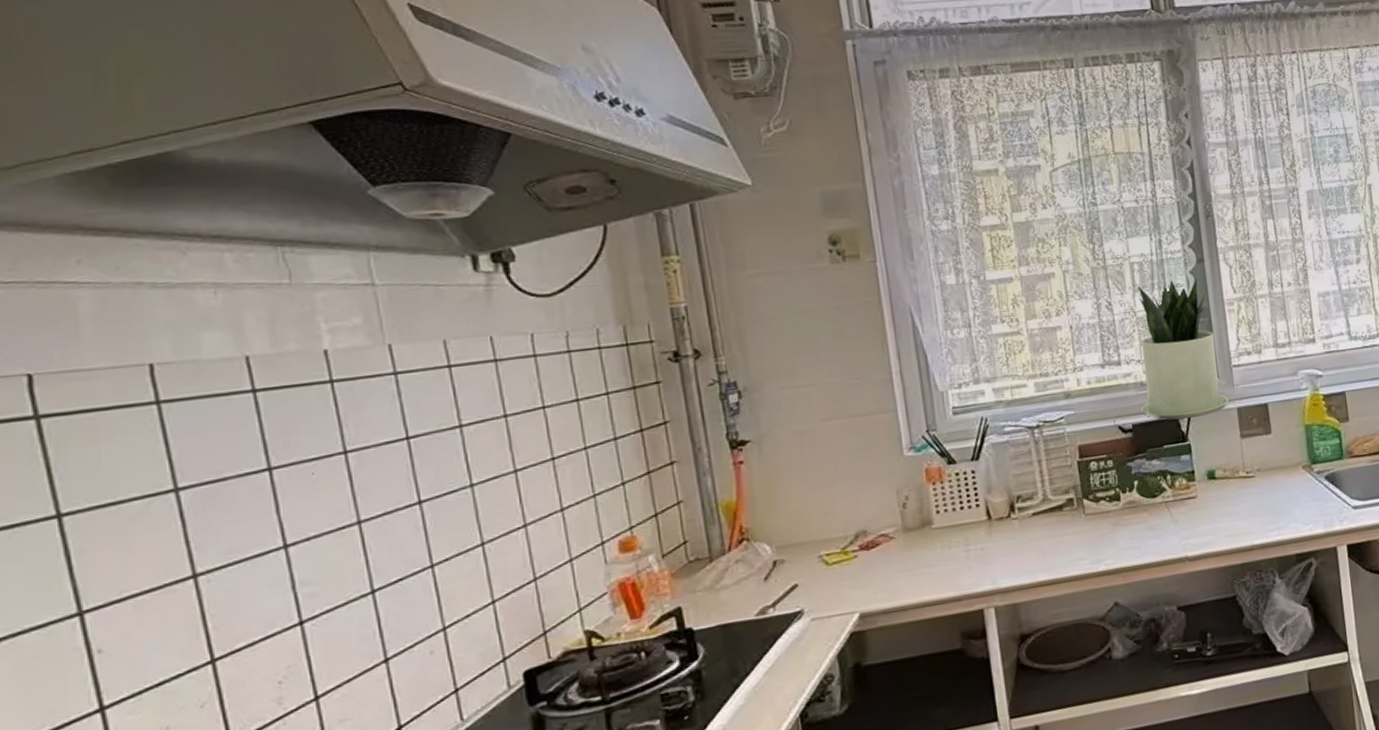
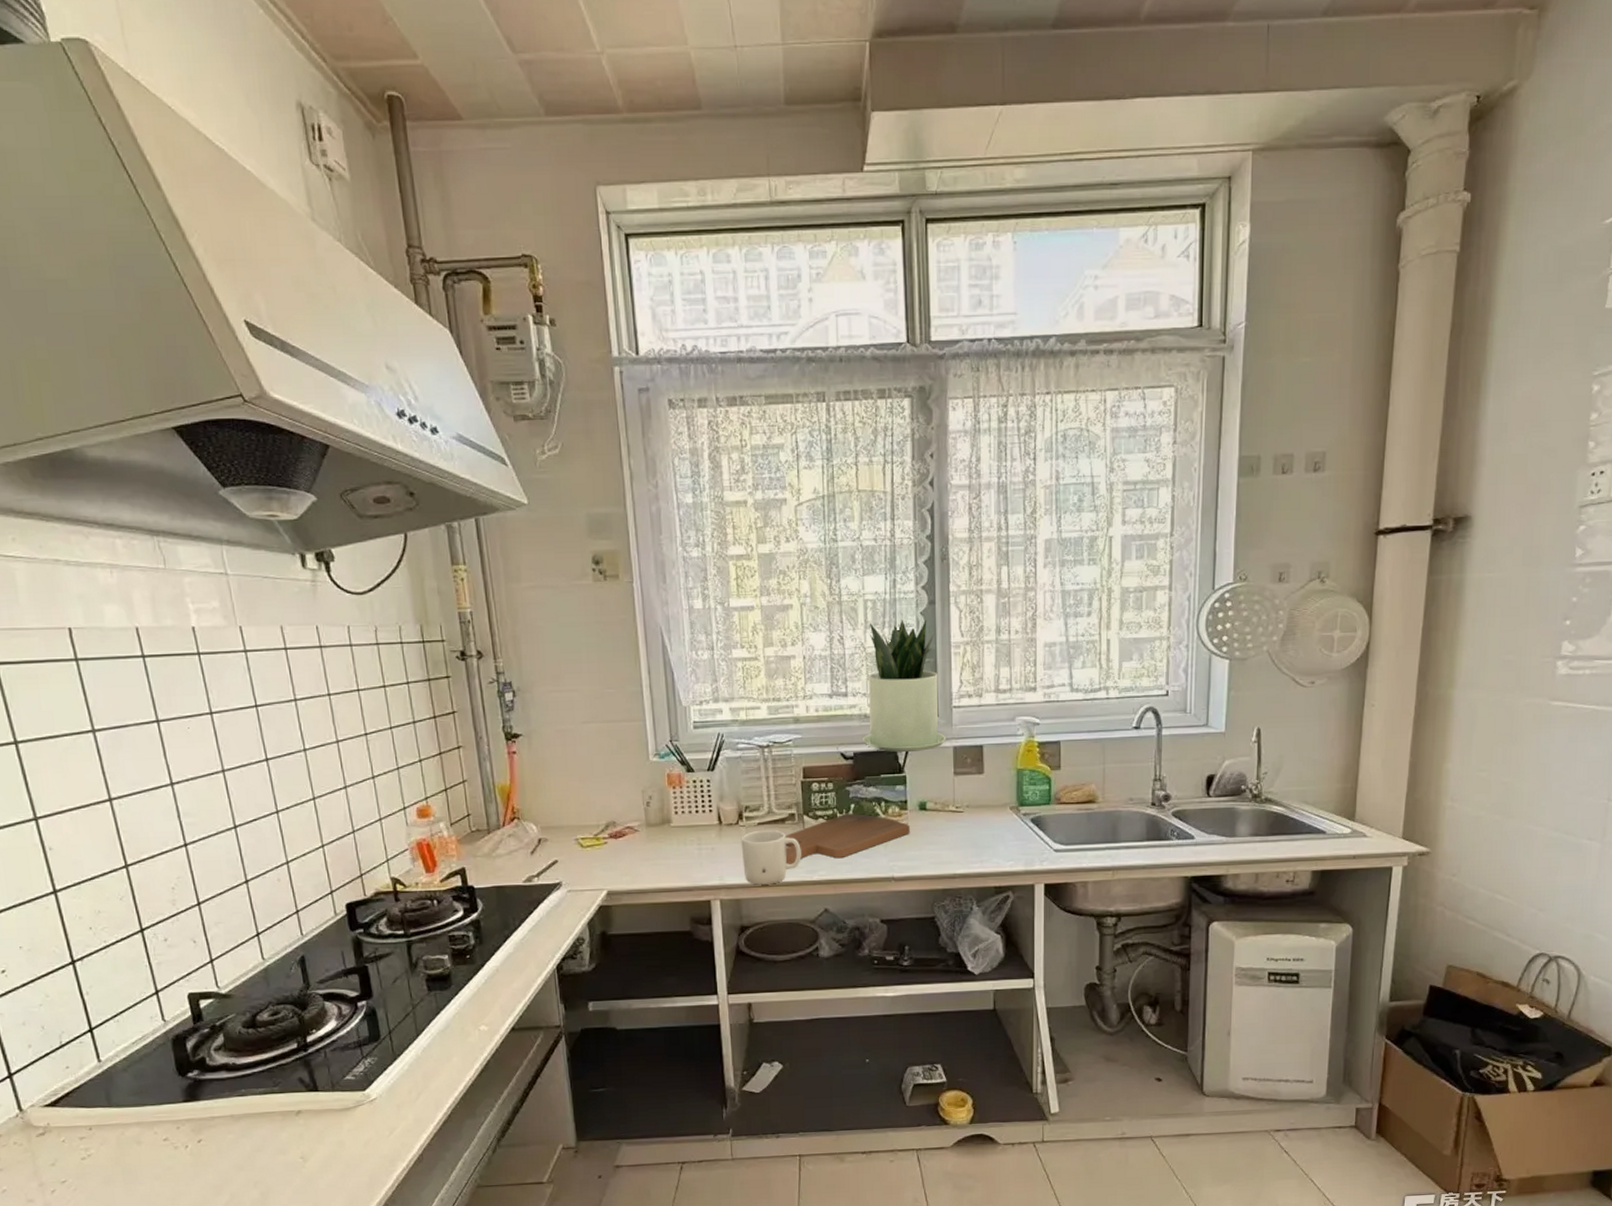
mug: none [1014,519,1084,585] -> present [741,829,801,885]
cutting board: none [1064,490,1200,557] -> present [785,813,910,864]

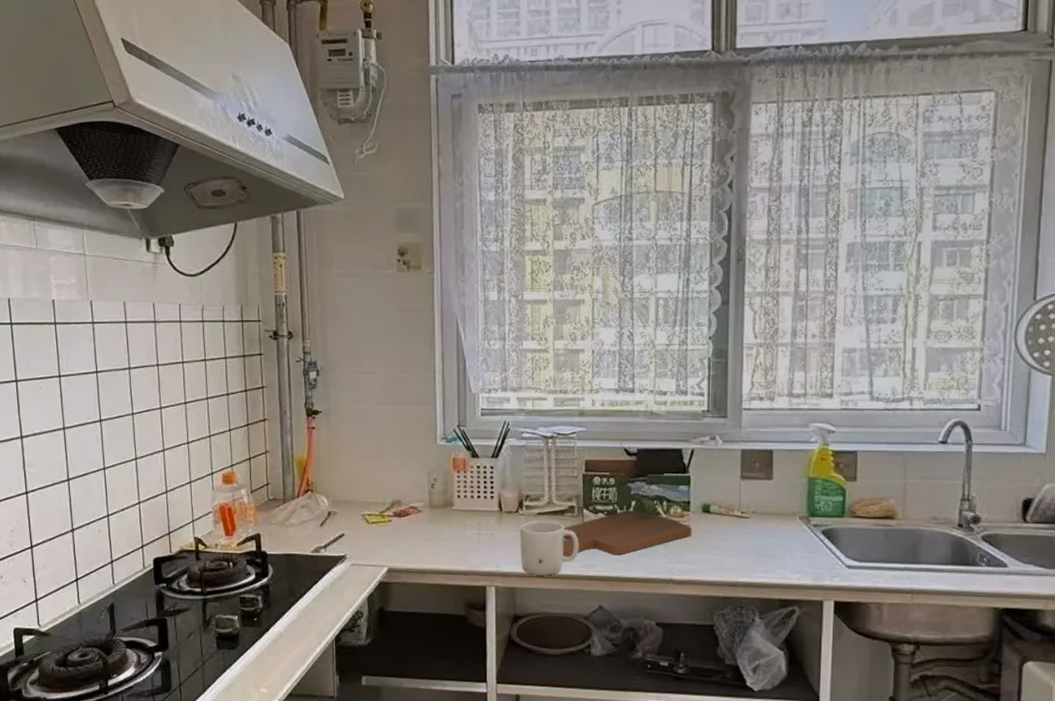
planter: present [863,620,947,753] -> none [648,319,735,453]

